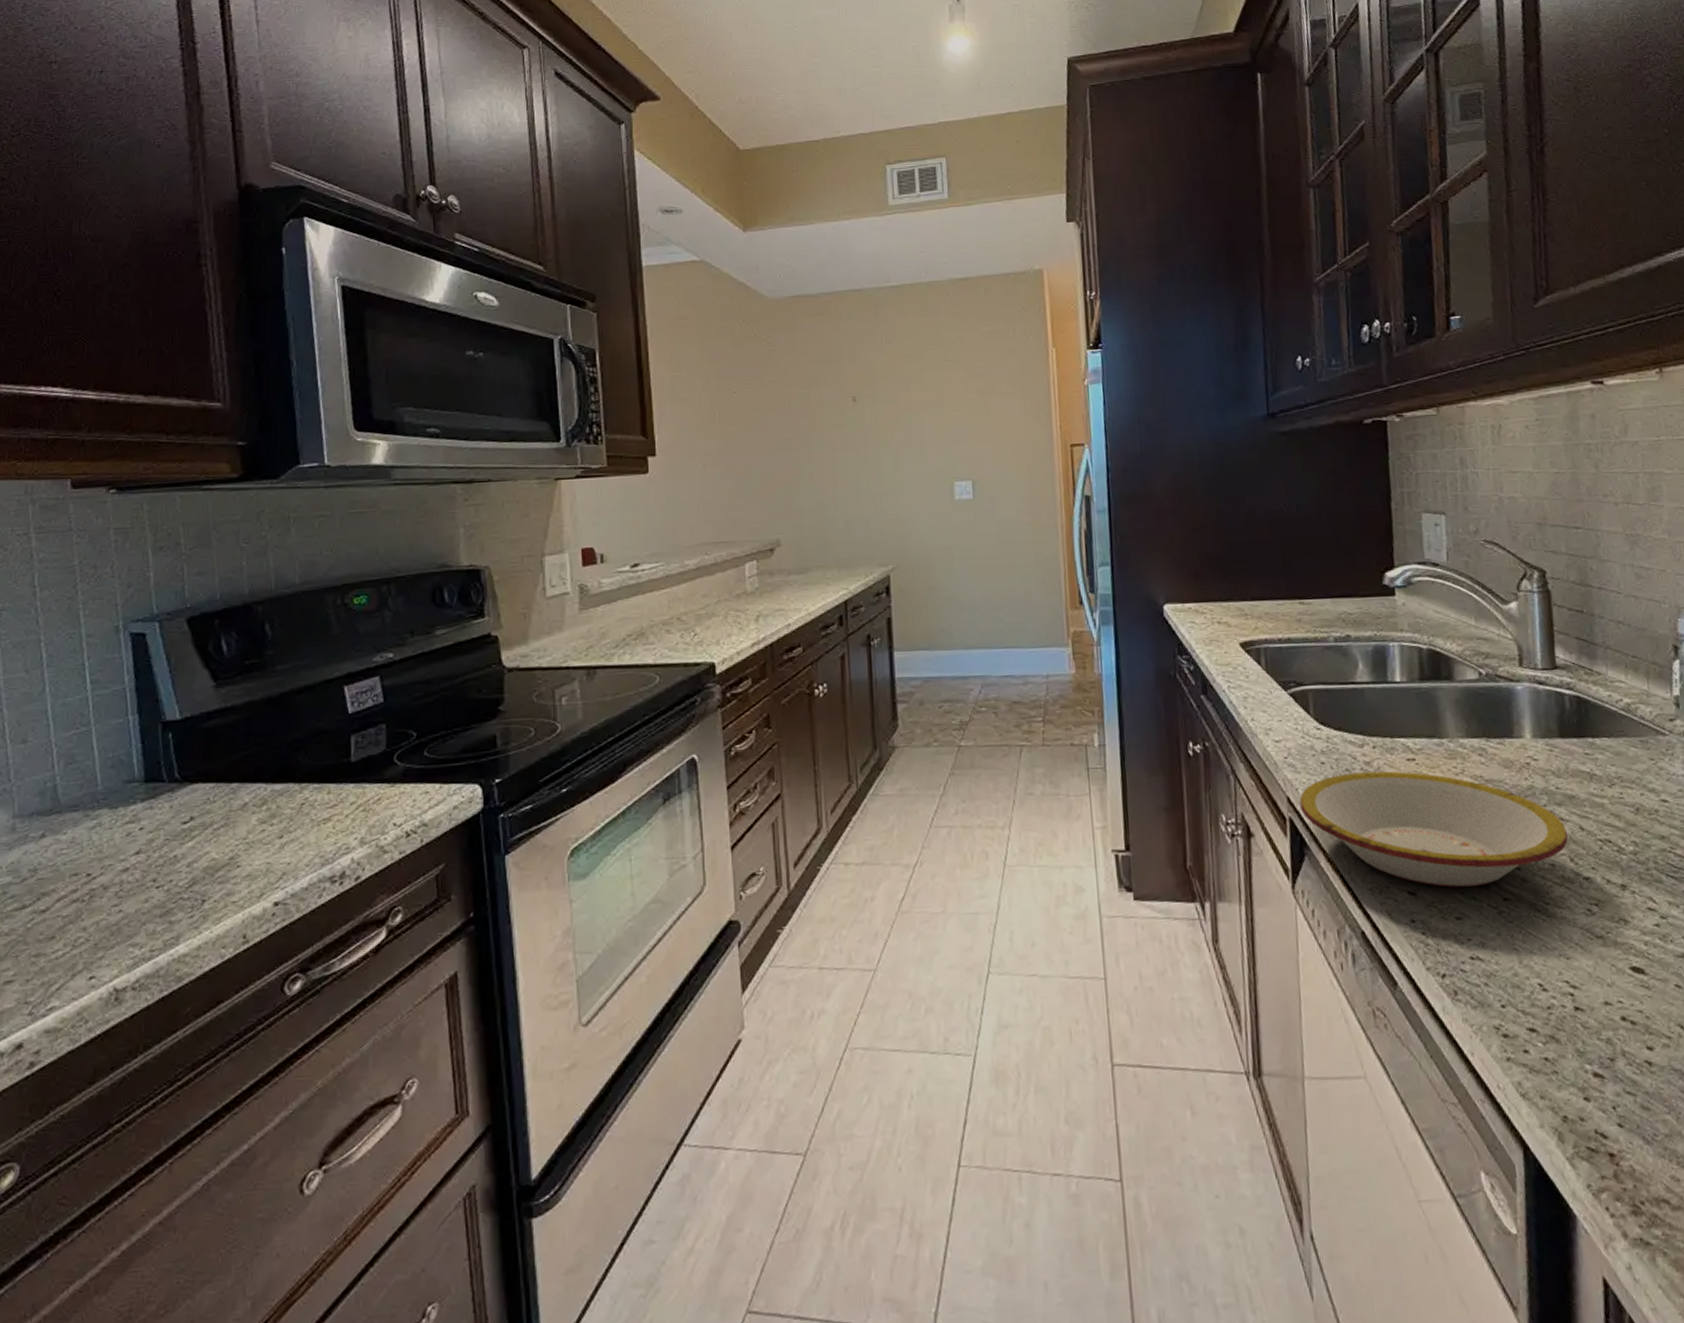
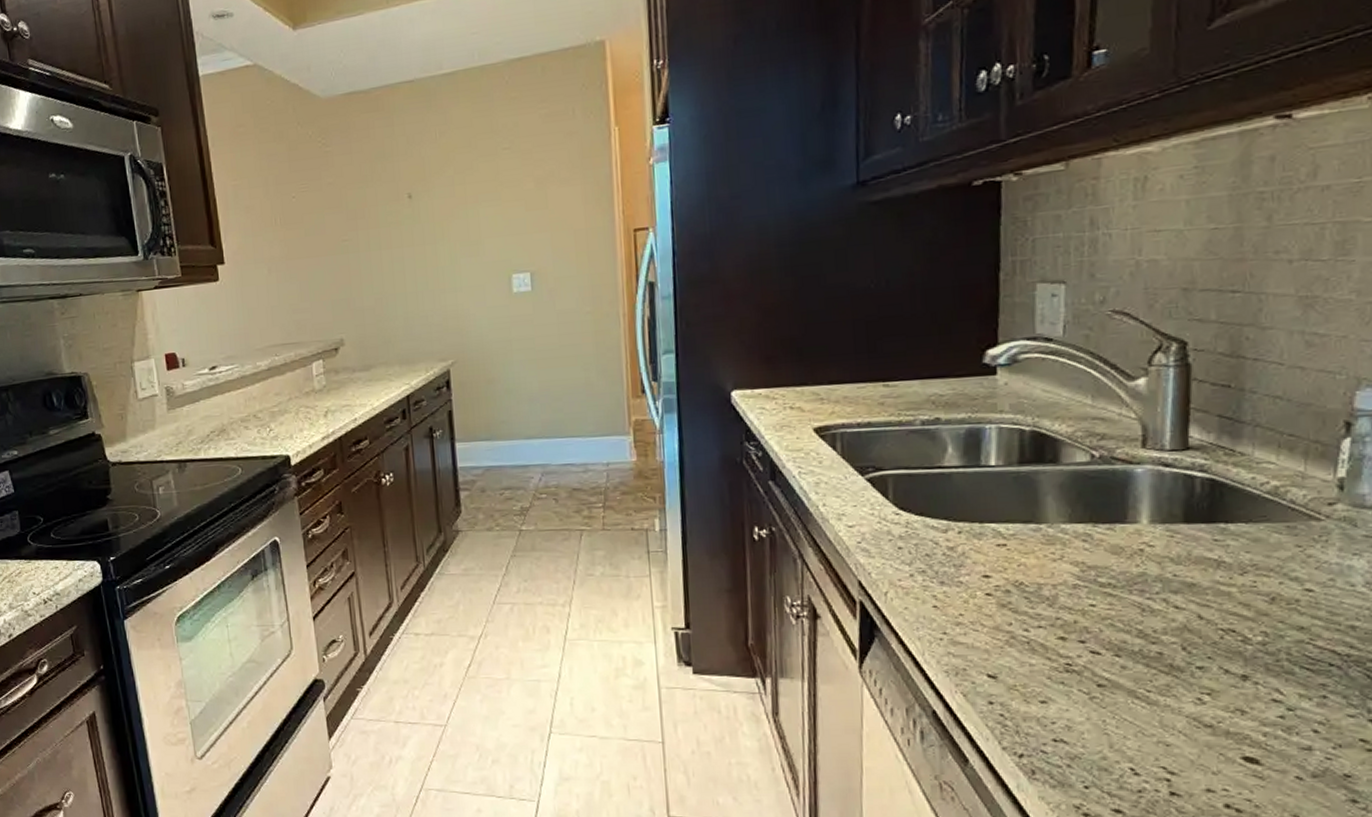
bowl: present [1300,771,1569,888] -> none [872,556,1183,672]

